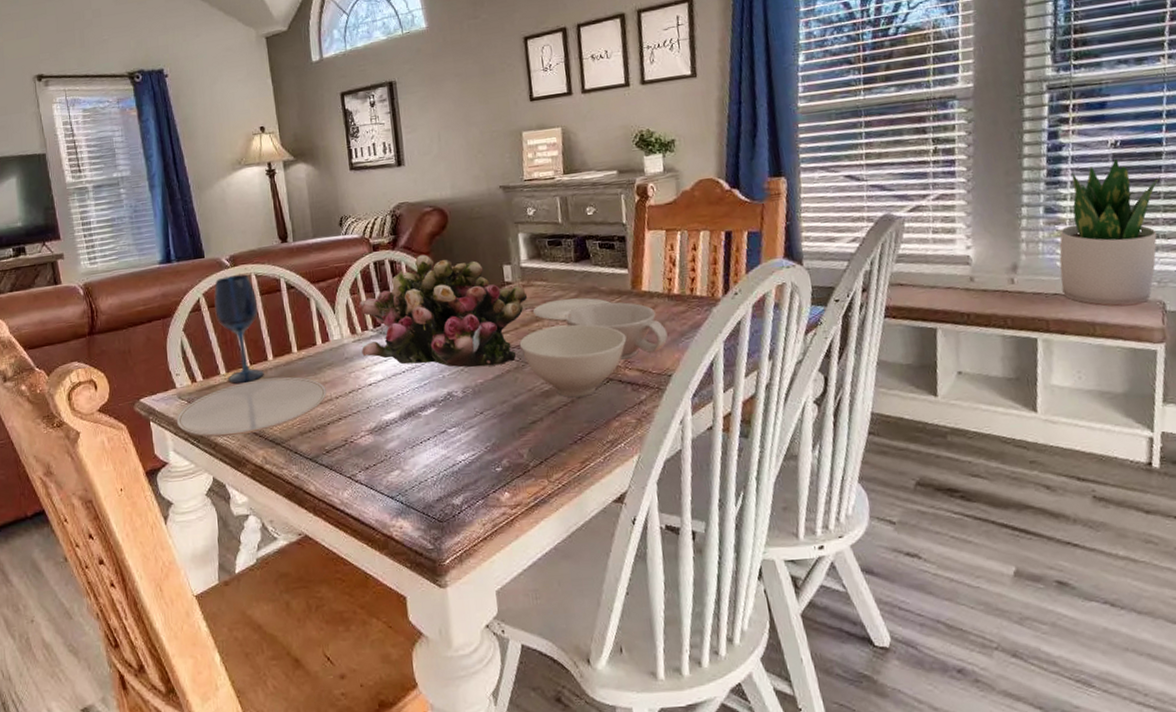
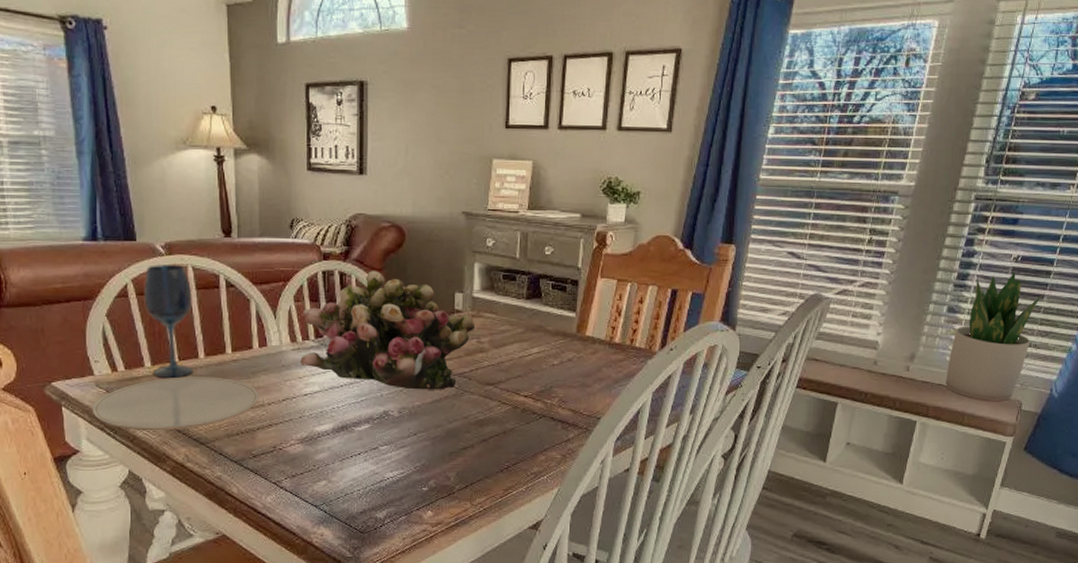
bowl: present [519,324,627,398] -> none [461,359,564,429]
plate: present [532,297,612,323] -> none [478,333,556,357]
cup: present [564,302,668,360] -> none [508,343,603,398]

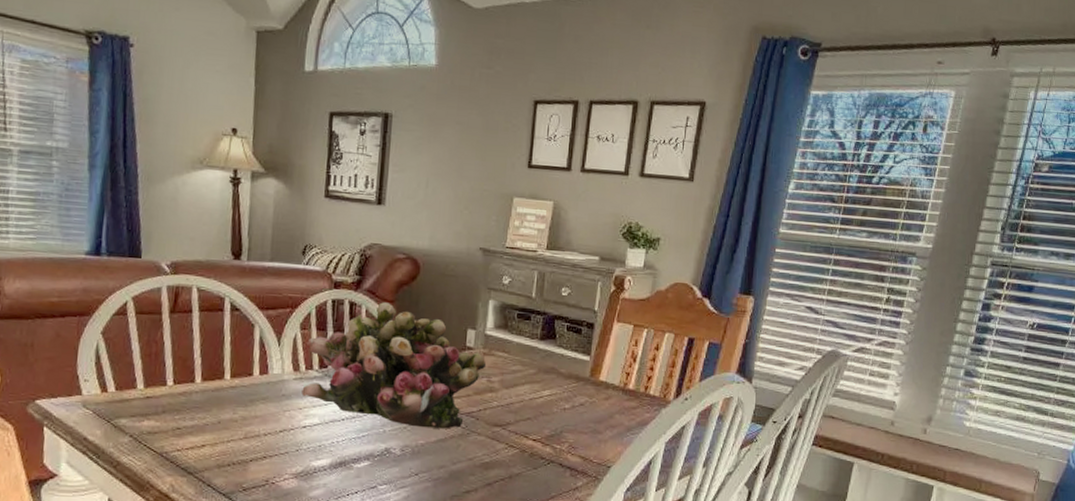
plate: present [91,377,259,431] -> none [75,401,255,458]
wineglass: present [144,265,194,378] -> none [143,283,195,402]
planter: present [945,271,1046,402] -> none [963,338,1062,470]

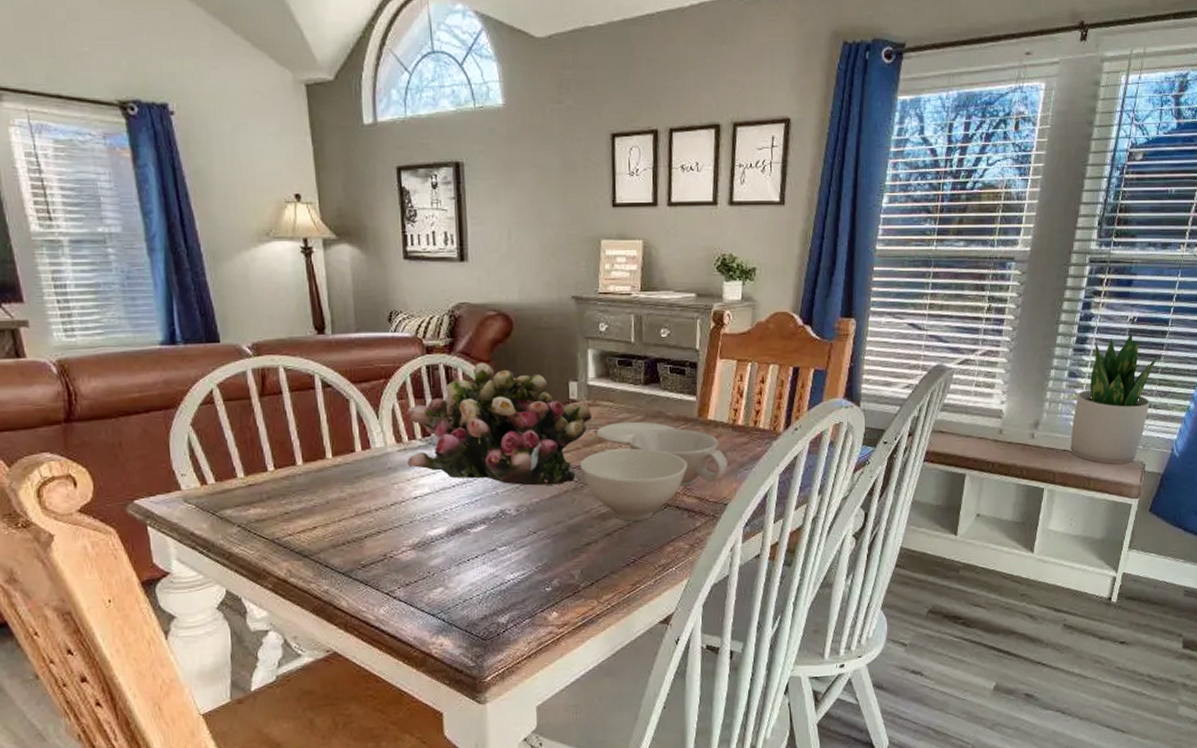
bowl: none [468,399,575,474] -> present [579,448,688,521]
plate: none [488,374,568,398] -> present [596,421,677,446]
cup: none [518,384,615,444] -> present [628,428,728,486]
planter: none [963,338,1062,470] -> present [1070,333,1163,465]

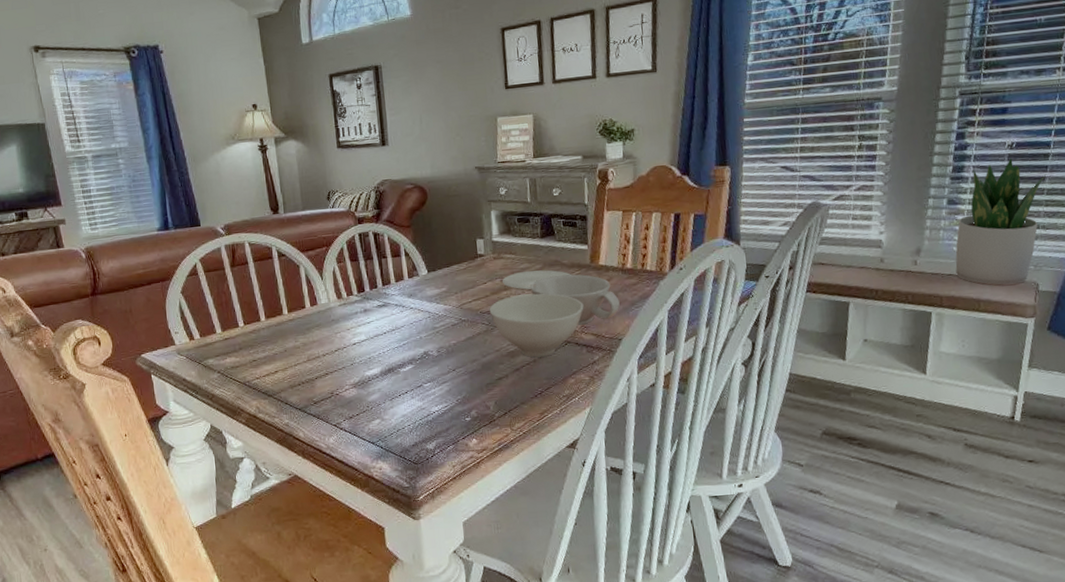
flower arrangement: present [406,363,593,486] -> none [344,228,498,330]

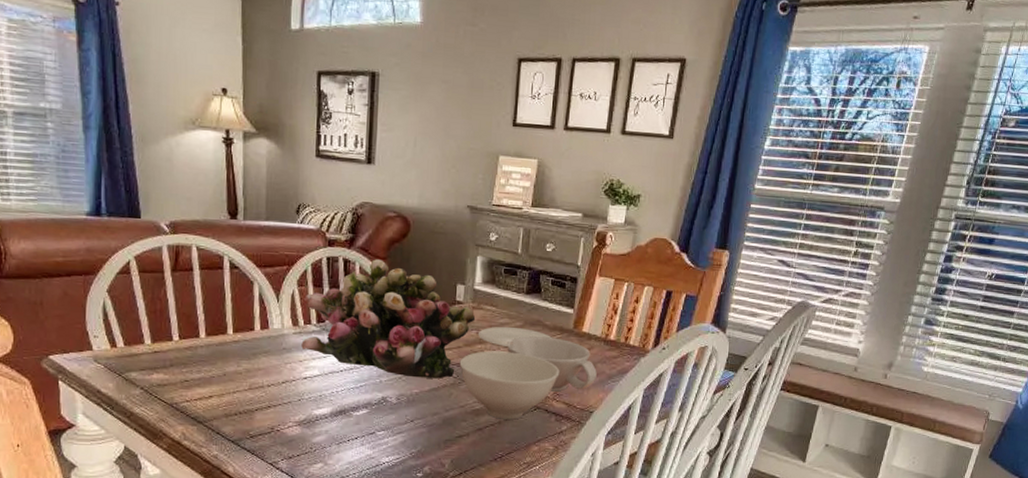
flower arrangement: none [344,228,498,330] -> present [301,259,476,379]
planter: present [955,158,1047,287] -> none [920,288,1016,411]

